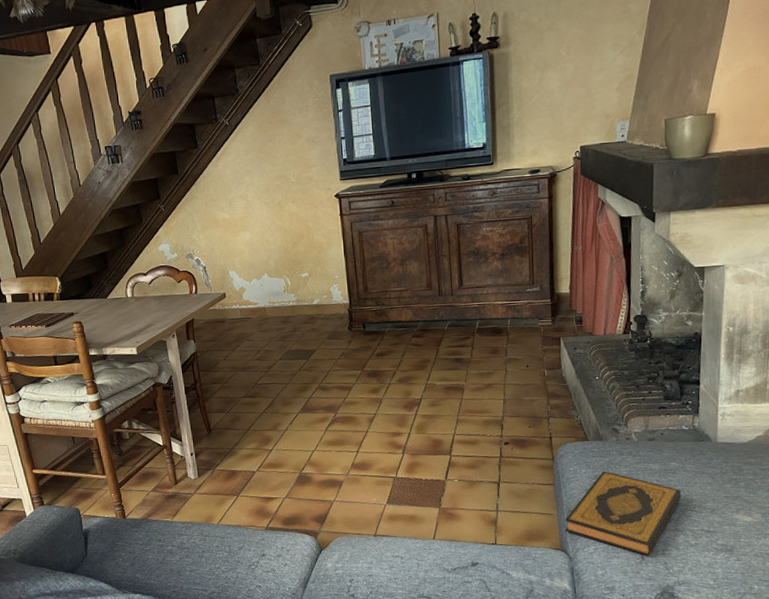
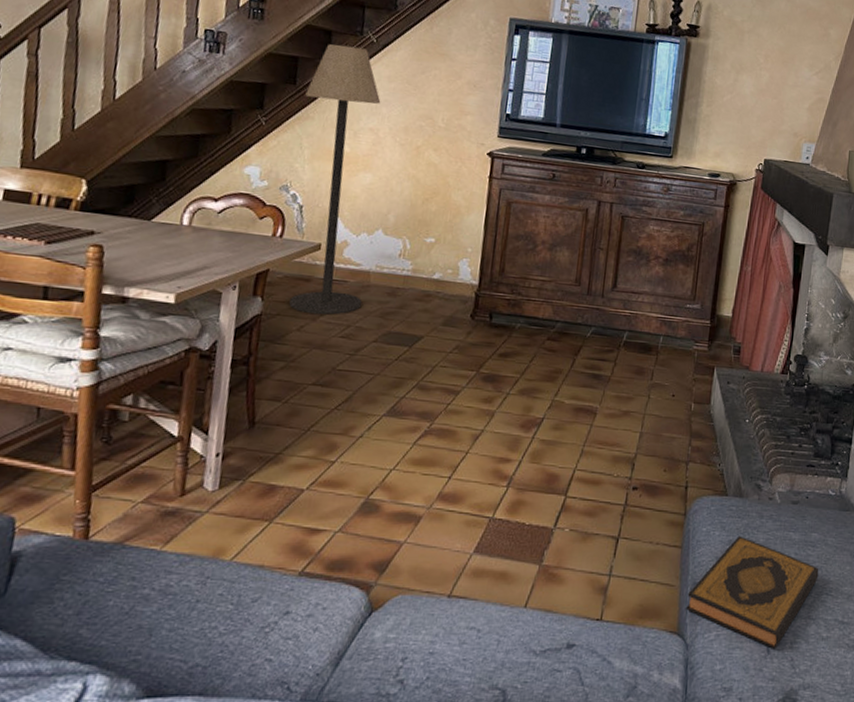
floor lamp: none [187,132,265,346] -> present [289,44,381,315]

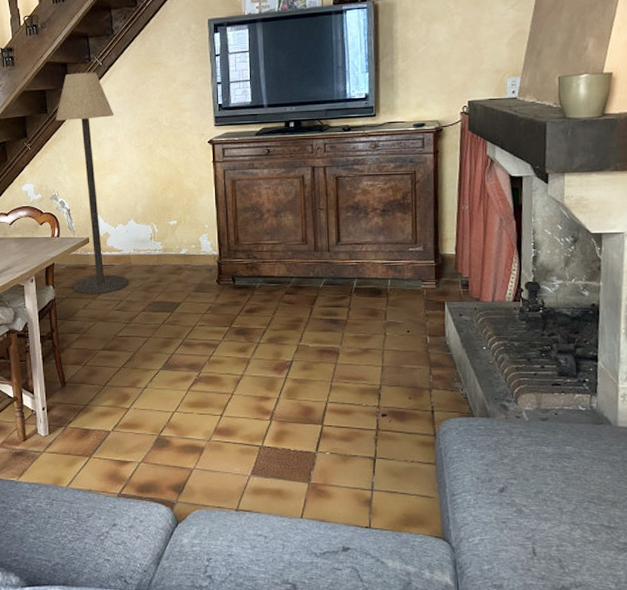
hardback book: present [686,536,819,649] -> none [447,452,578,552]

